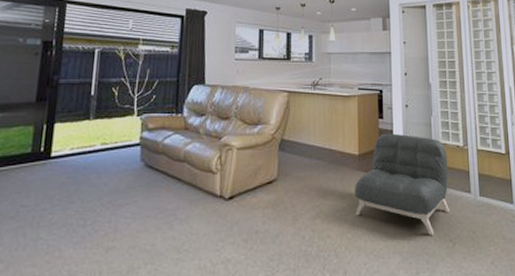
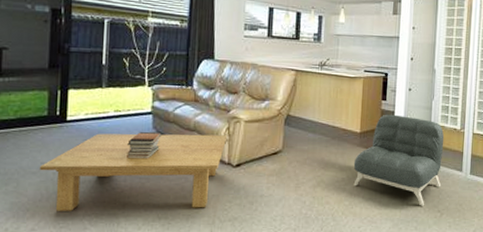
coffee table: none [19,165,219,261] -> present [40,133,228,211]
book stack: none [112,164,150,197] -> present [127,131,162,160]

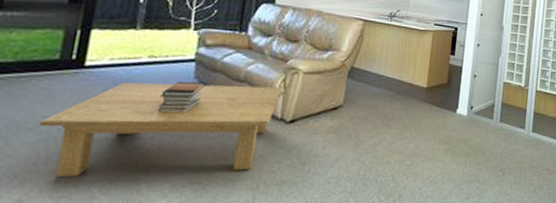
armchair: present [353,114,444,206] -> none [417,69,509,165]

